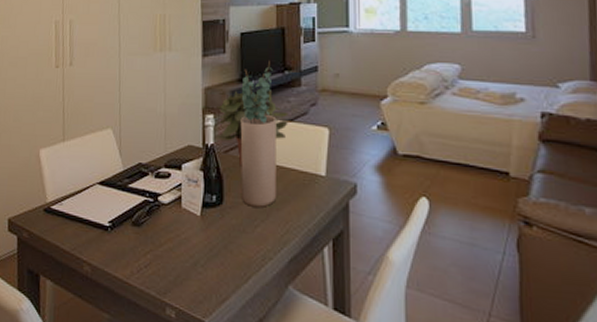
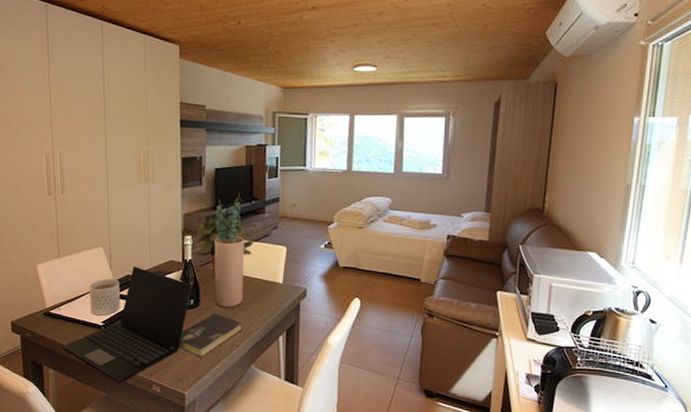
laptop: none [62,153,215,304] -> present [61,266,192,384]
mug: none [95,167,131,214] -> present [89,278,121,316]
book: none [198,214,277,273] -> present [178,313,243,357]

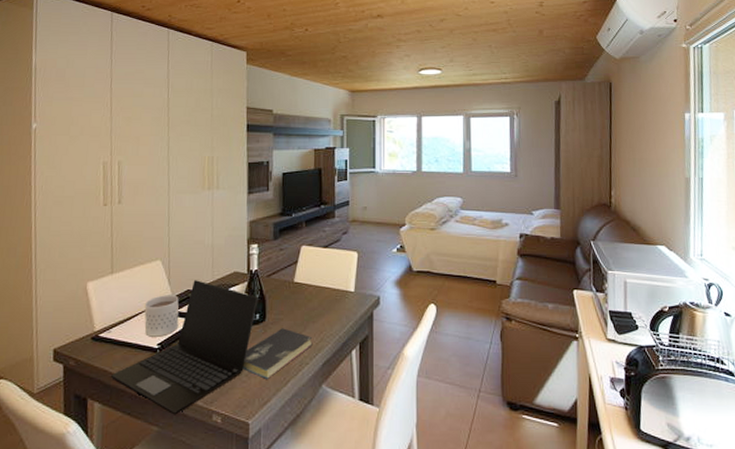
potted plant: present [193,216,254,278] -> none [259,222,324,289]
vase: present [214,192,244,308] -> none [281,196,314,321]

